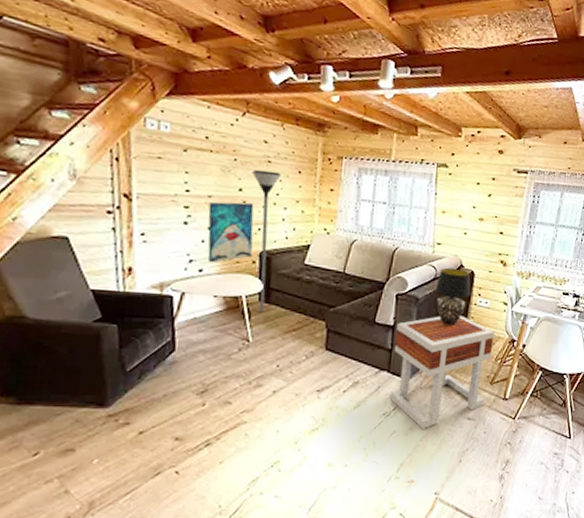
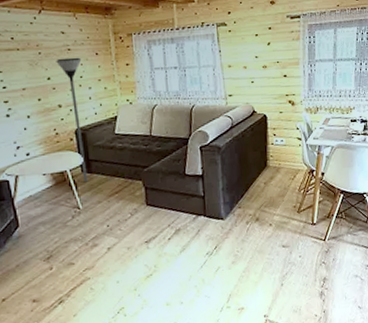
wall art: present [207,201,254,263] -> none [24,89,69,146]
side table: present [389,316,494,430] -> none [206,156,295,262]
table lamp: present [435,268,471,325] -> none [233,115,267,167]

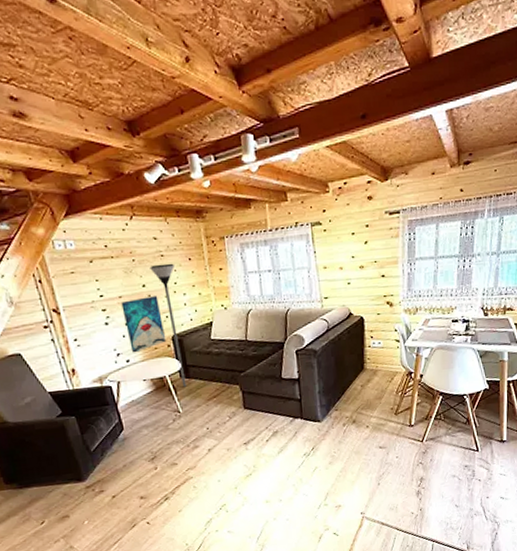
wall art: none [24,89,69,146] -> present [121,296,167,353]

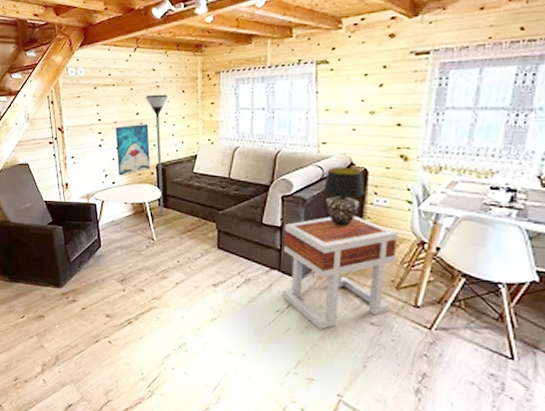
side table: none [302,359,392,463] -> present [282,216,397,330]
table lamp: none [330,317,364,370] -> present [323,166,365,226]

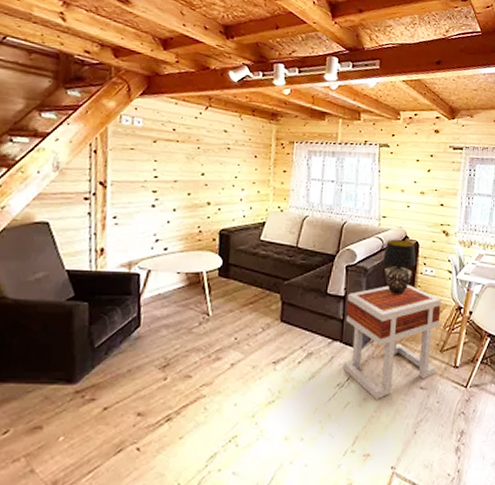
wall art: present [115,124,151,176] -> none [172,185,215,242]
floor lamp: present [145,94,169,216] -> none [213,155,240,287]

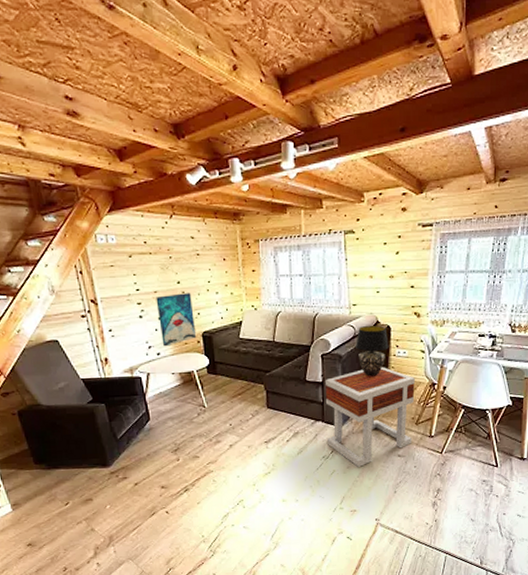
wall art: none [172,185,215,242] -> present [156,293,197,347]

